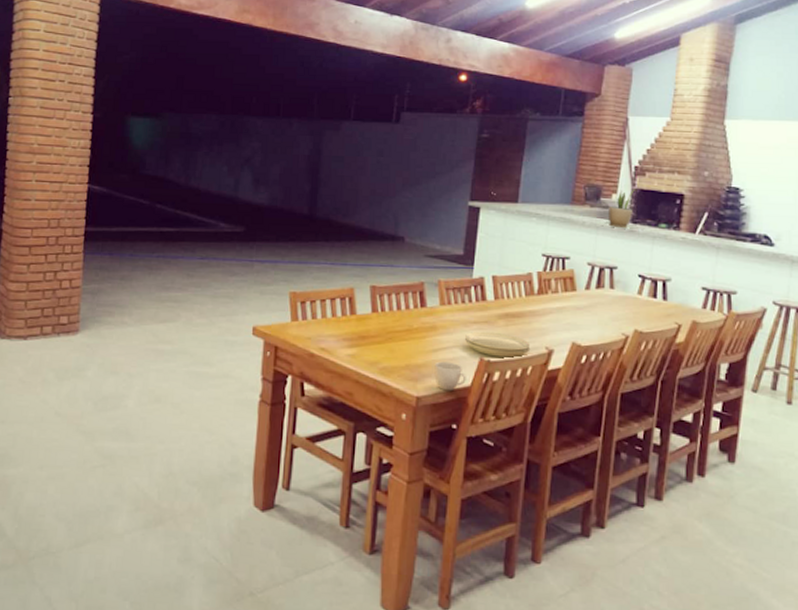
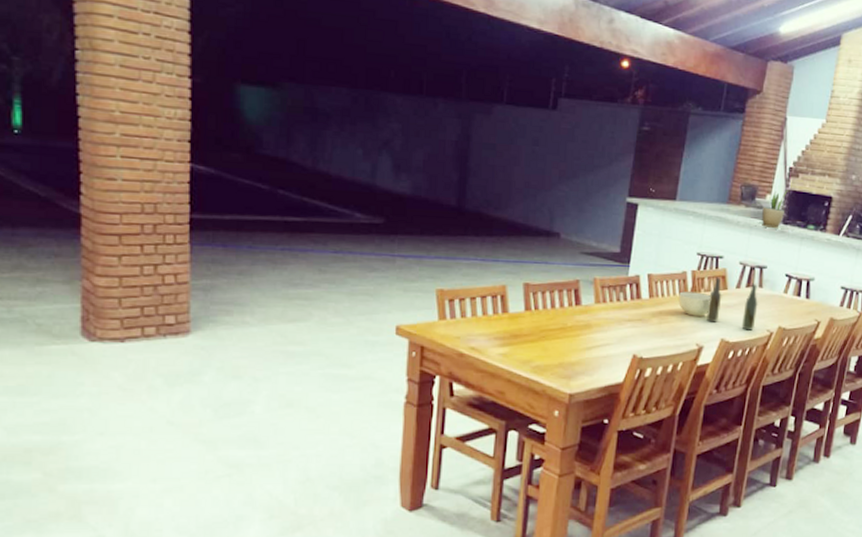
cup: present [434,361,466,391] -> none [588,359,619,388]
plate: present [464,331,531,358] -> none [618,329,682,354]
bowl: none [525,293,558,319] -> present [678,291,710,317]
beer bottle: none [556,278,610,334] -> present [707,277,758,331]

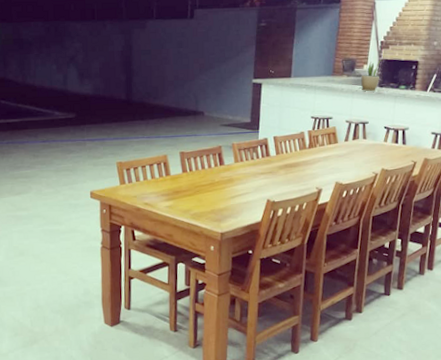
bowl: present [678,291,710,317] -> none [299,147,325,166]
beer bottle: present [707,277,758,331] -> none [323,134,364,174]

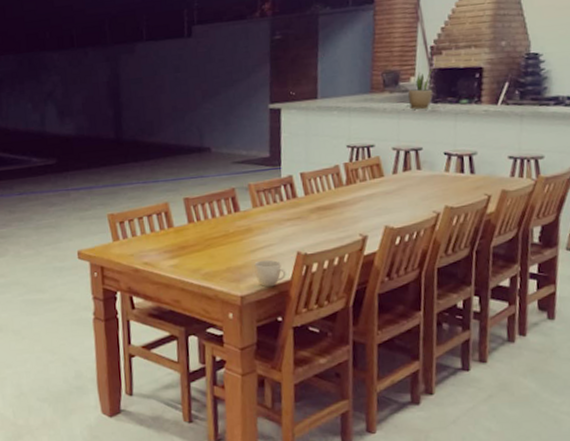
cup: none [233,205,258,227] -> present [254,260,286,287]

